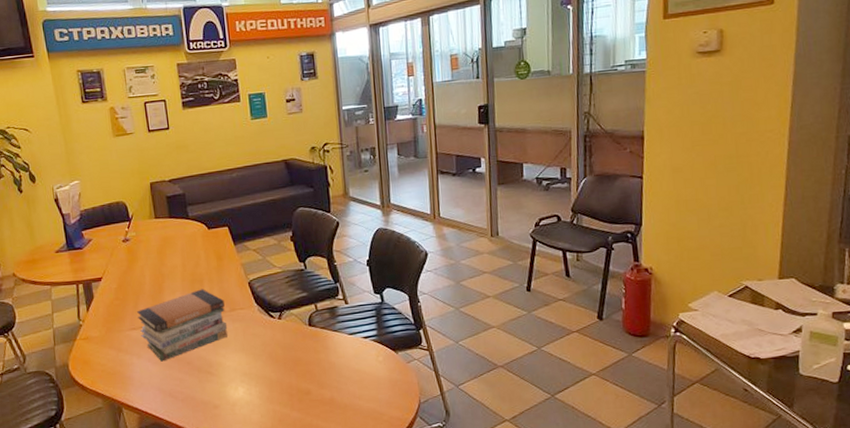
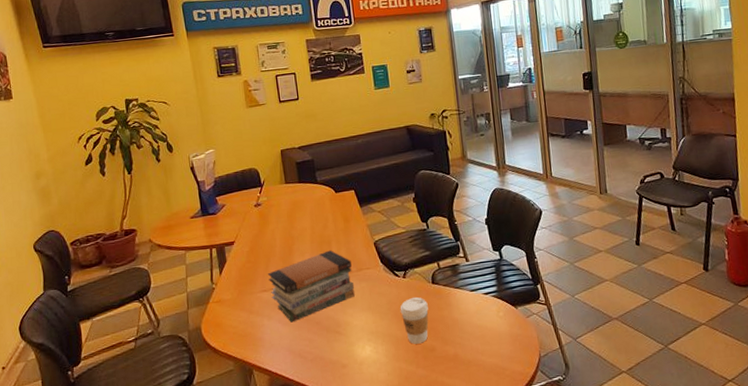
coffee cup: none [274,339,305,387] -> present [400,296,429,344]

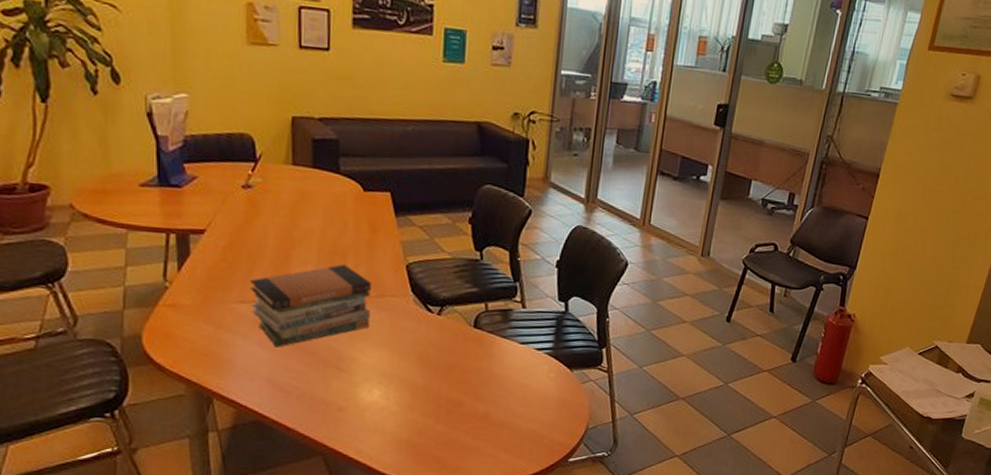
coffee cup: present [400,296,429,344] -> none [426,339,464,396]

